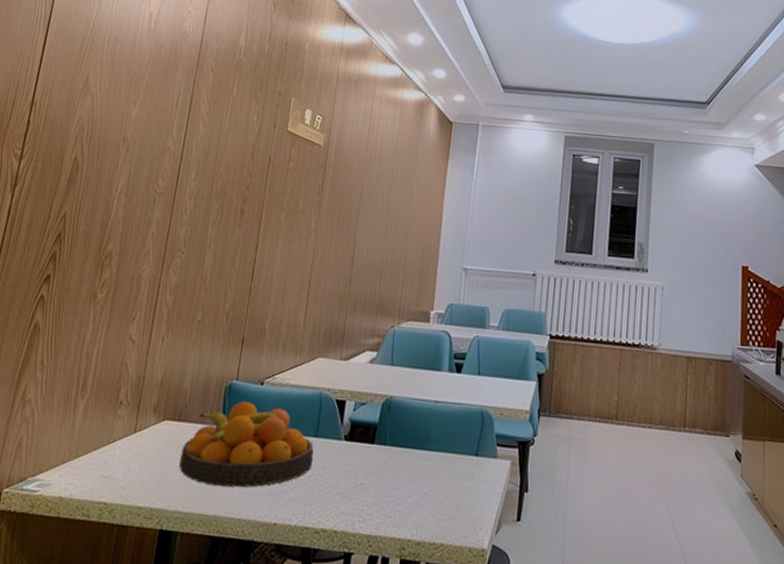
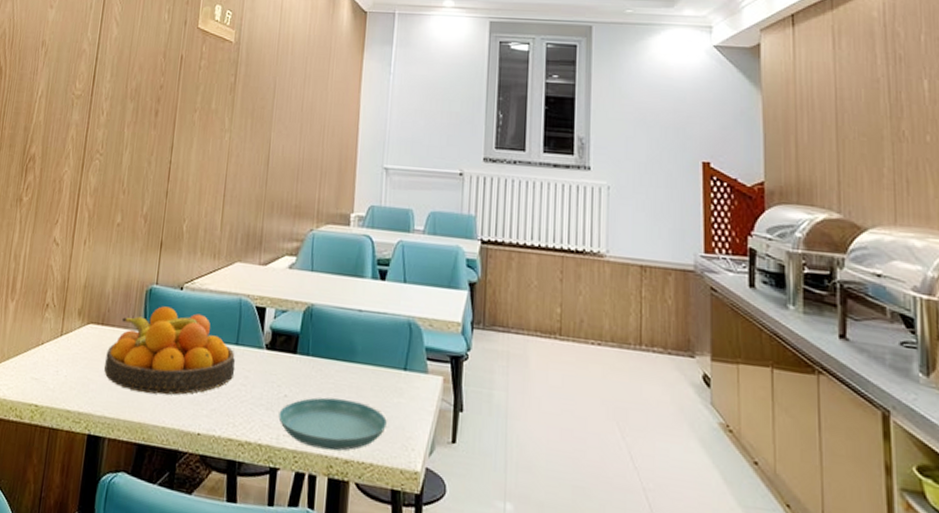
saucer: none [354,484,458,534] -> present [278,397,387,451]

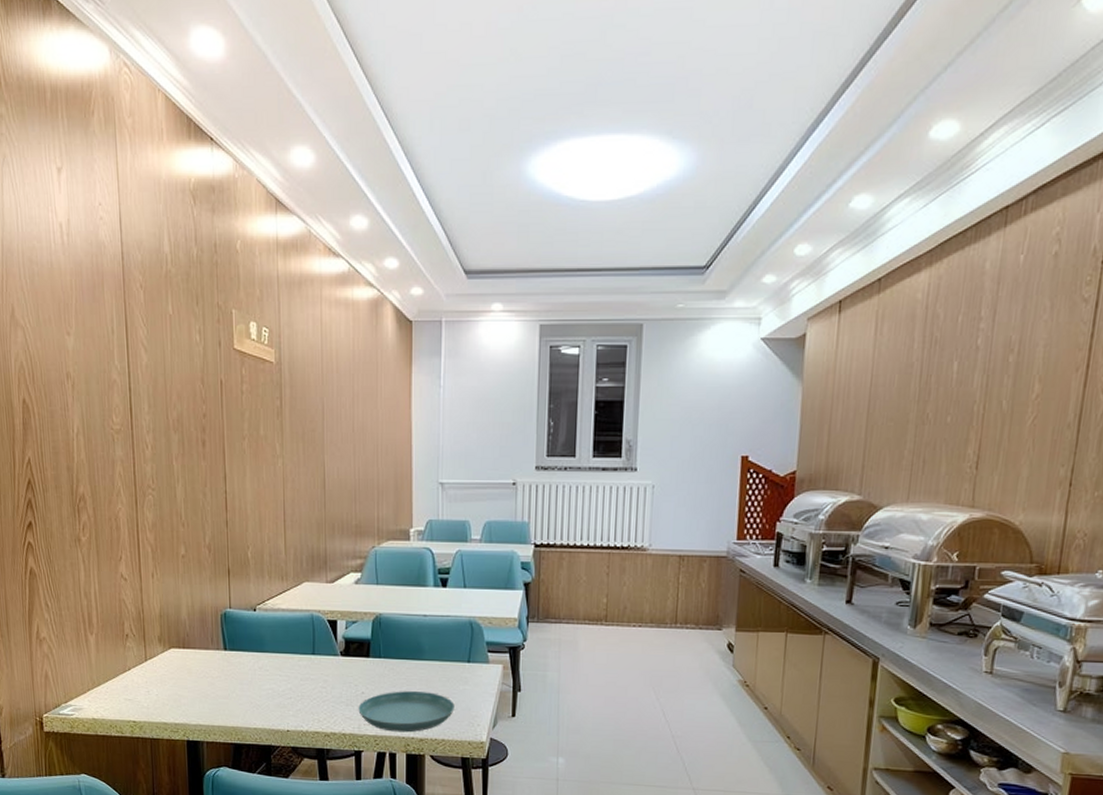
fruit bowl: present [104,306,235,395] -> none [192,627,315,703]

